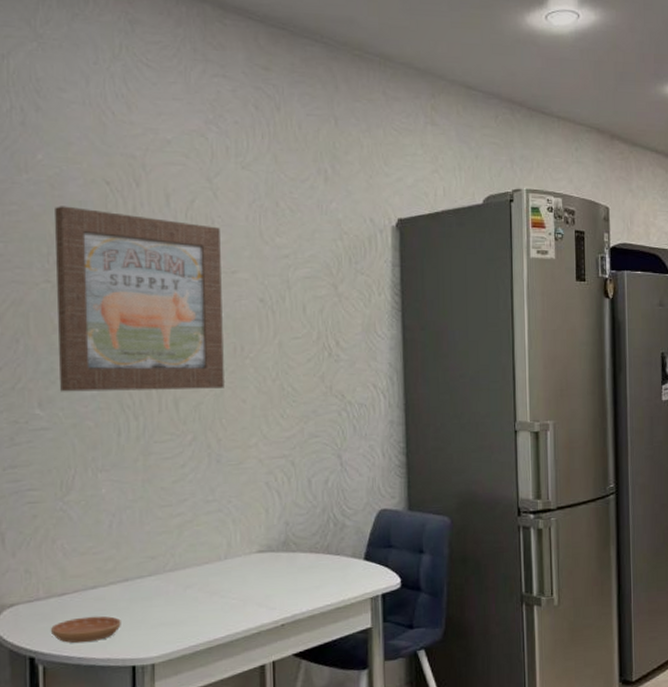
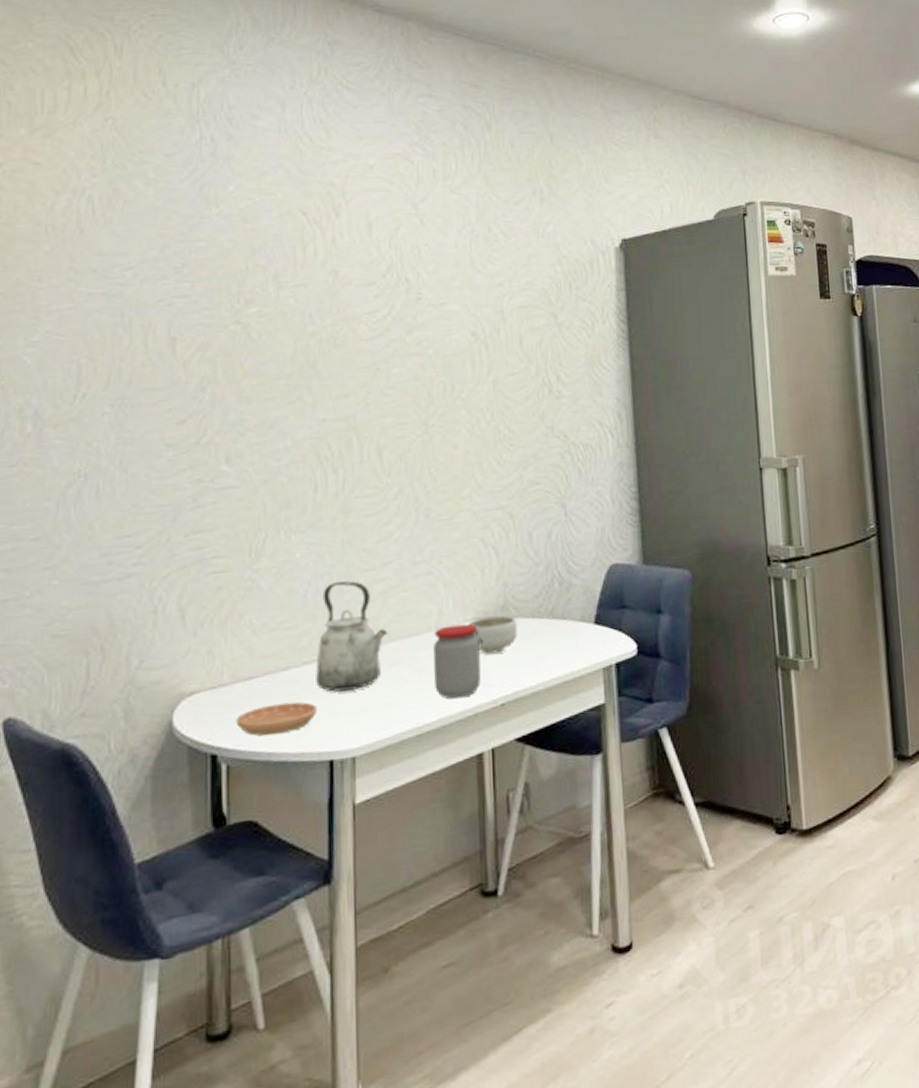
wall art: present [55,206,225,392] -> none [247,240,433,445]
kettle: none [119,514,183,609] -> present [314,581,388,692]
jar: none [223,555,264,619] -> present [433,623,481,699]
bowl: none [253,549,297,582] -> present [467,615,518,654]

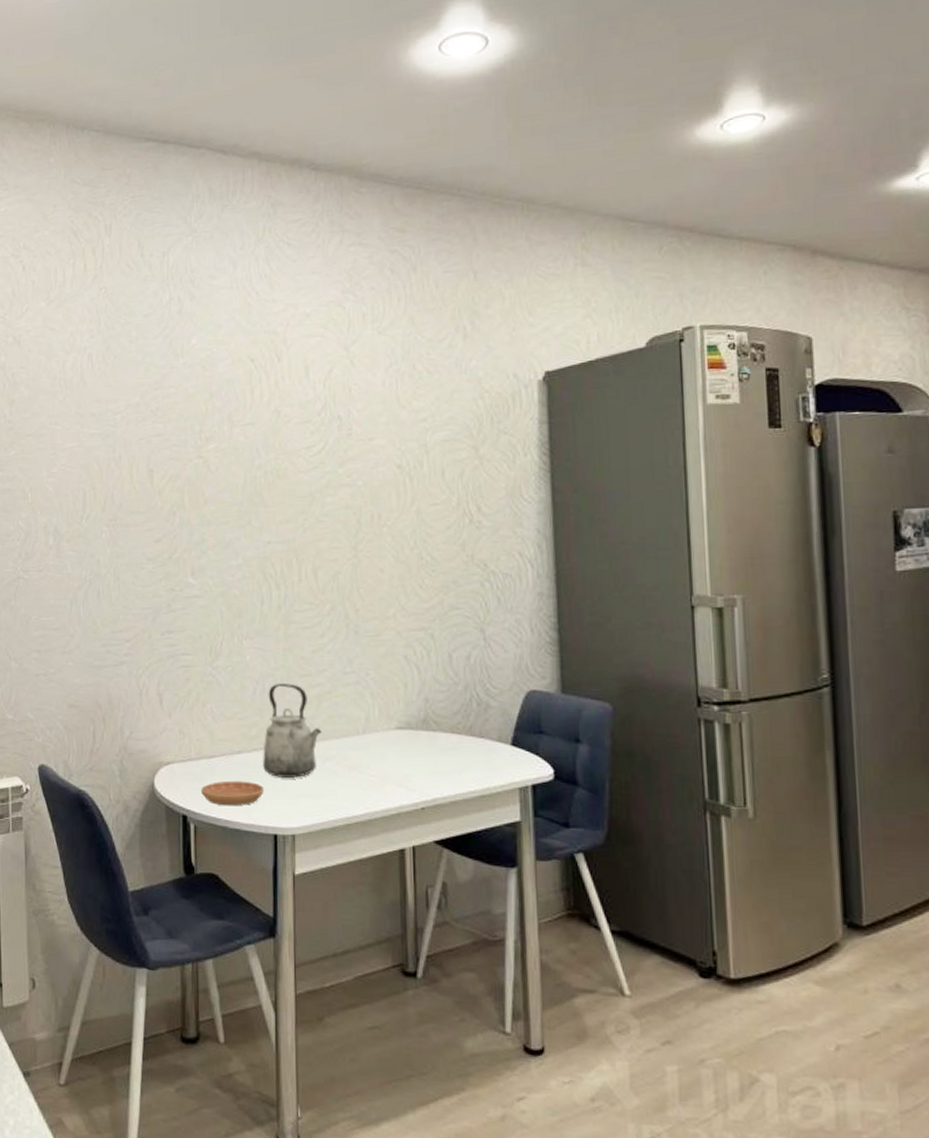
jar: present [433,623,481,699] -> none [361,731,403,798]
bowl: present [467,615,518,654] -> none [392,727,438,761]

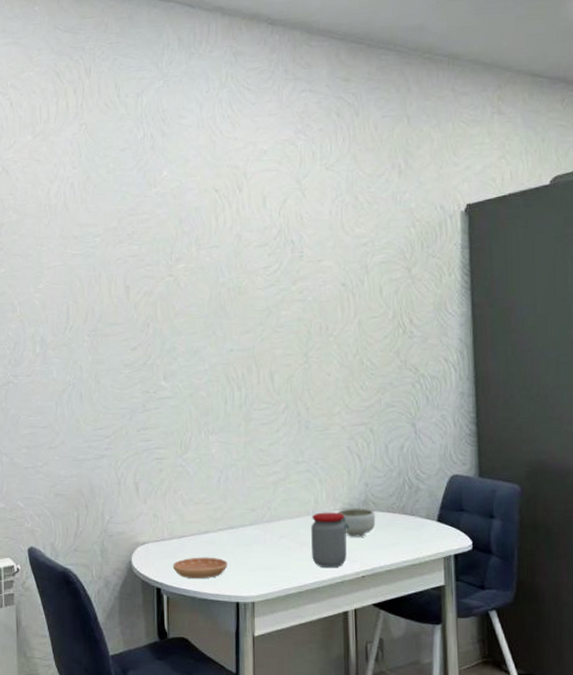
kettle: present [262,682,322,778] -> none [226,471,278,553]
jar: none [361,731,403,798] -> present [311,512,347,568]
bowl: none [392,727,438,761] -> present [337,508,376,537]

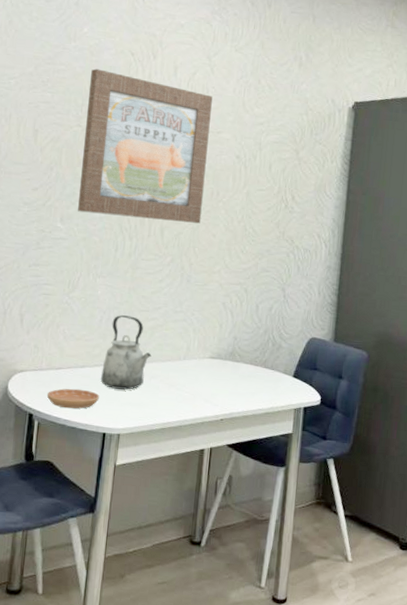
wall art: none [176,212,312,367] -> present [78,69,213,224]
kettle: none [226,471,278,553] -> present [100,314,152,390]
jar: present [311,512,347,568] -> none [178,358,212,410]
bowl: present [337,508,376,537] -> none [206,357,240,384]

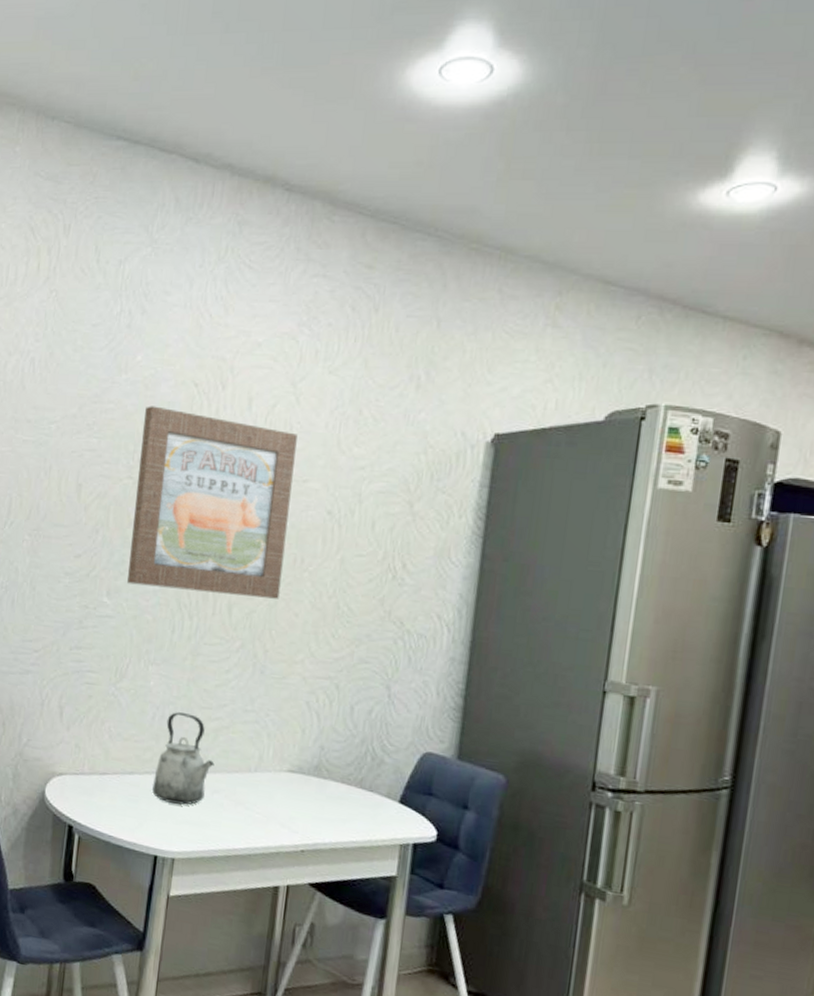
saucer: present [46,388,99,409] -> none [88,798,150,824]

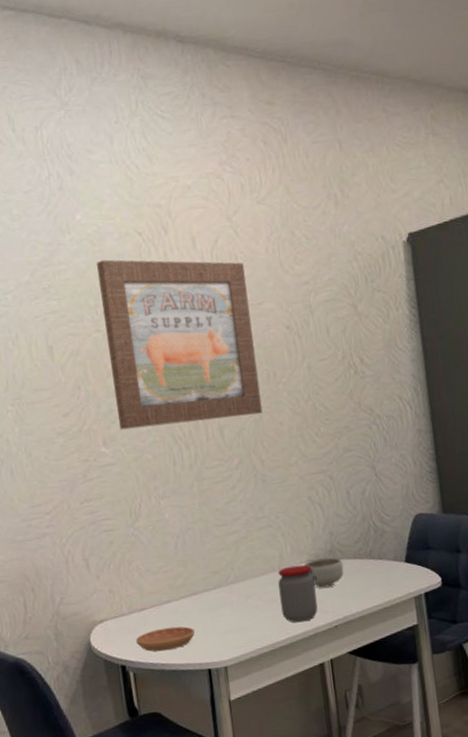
saucer: none [88,798,150,824] -> present [135,626,195,652]
kettle: present [152,711,215,805] -> none [189,534,242,619]
jar: none [246,770,291,836] -> present [278,565,318,623]
bowl: none [283,771,328,806] -> present [303,557,344,588]

